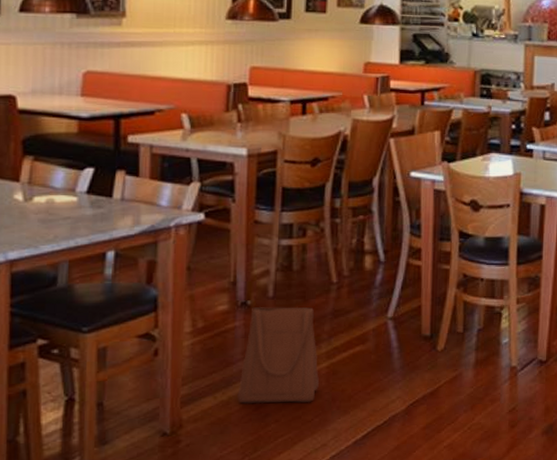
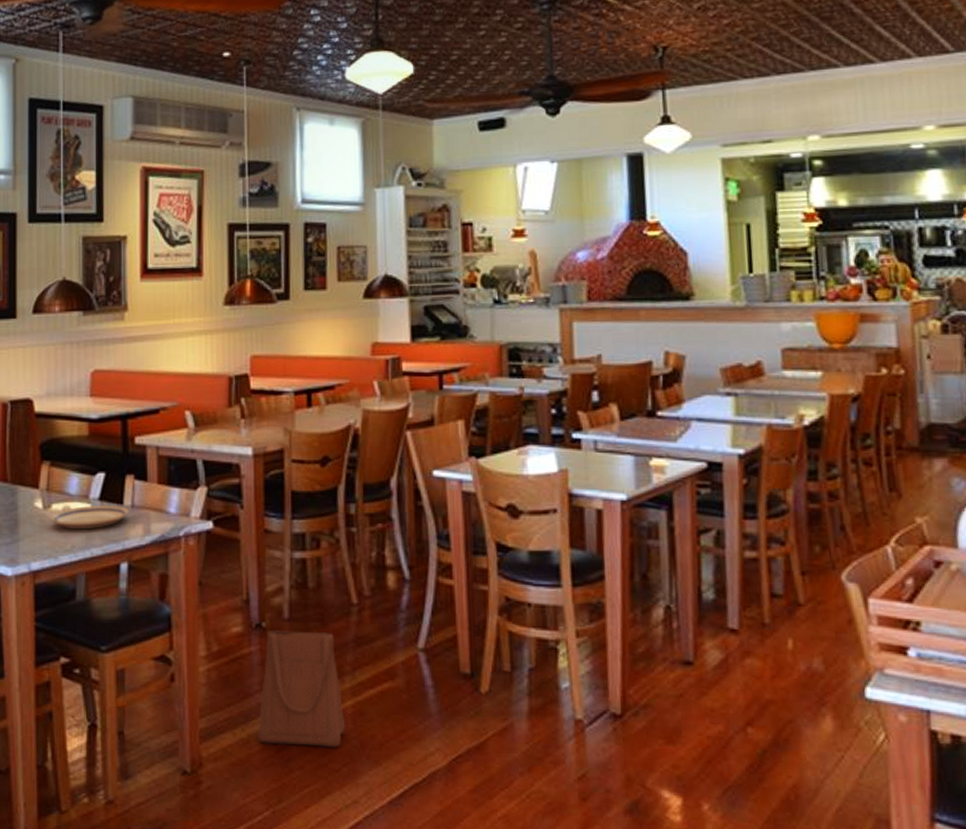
plate: none [32,198,118,221] -> present [51,505,129,530]

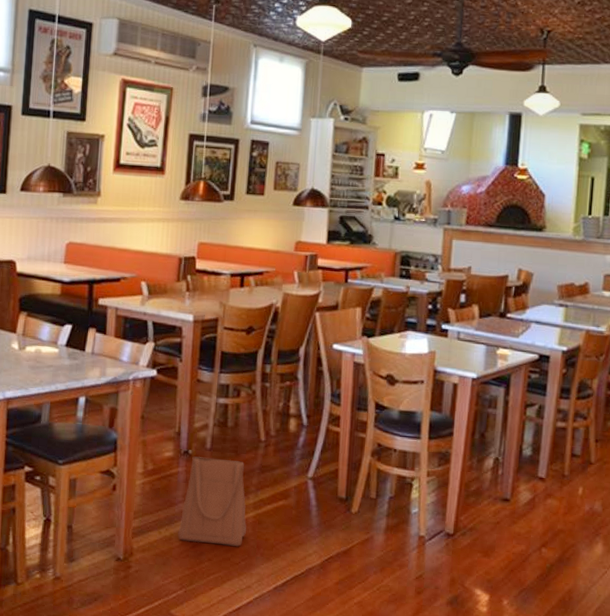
plate: present [51,505,129,530] -> none [25,350,89,369]

